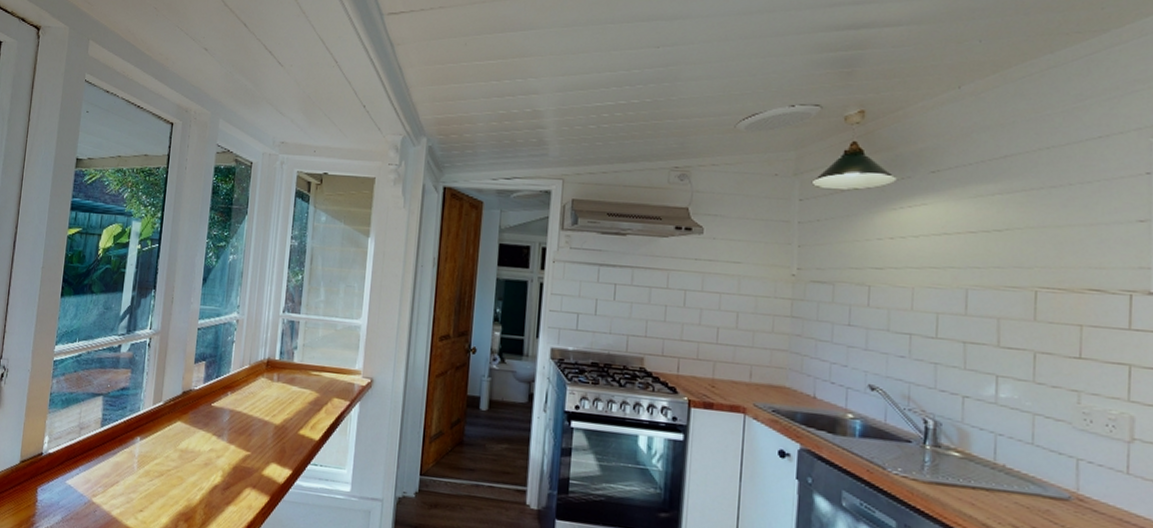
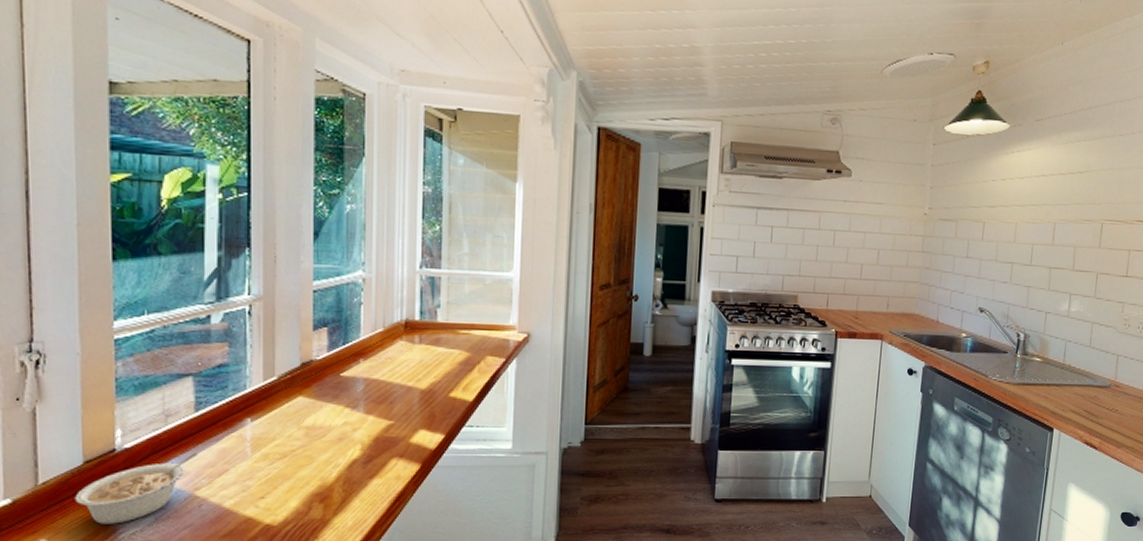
legume: none [10,463,99,519] -> present [75,453,198,524]

